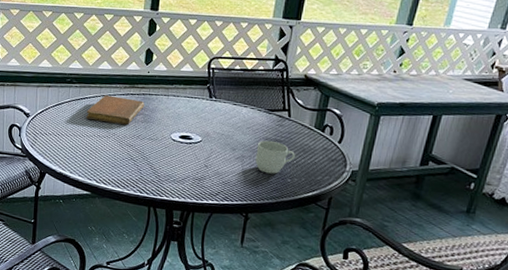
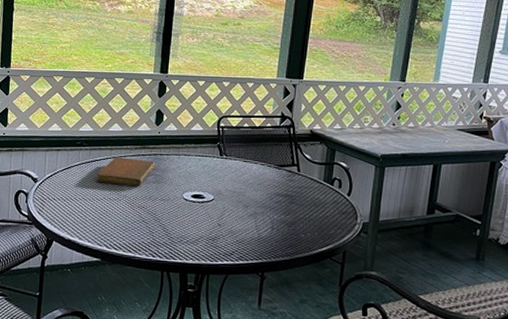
mug: present [255,140,295,174] -> none [268,195,307,230]

